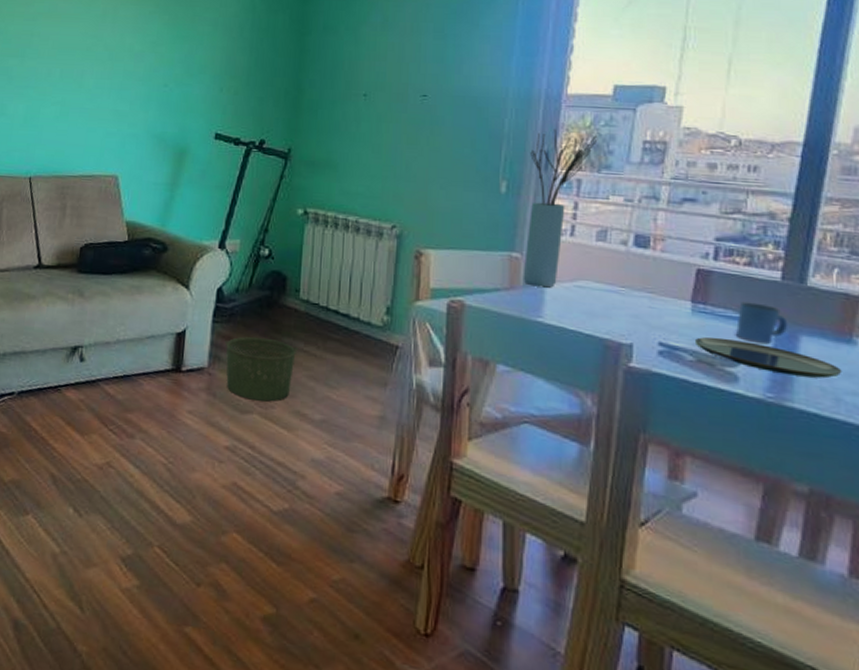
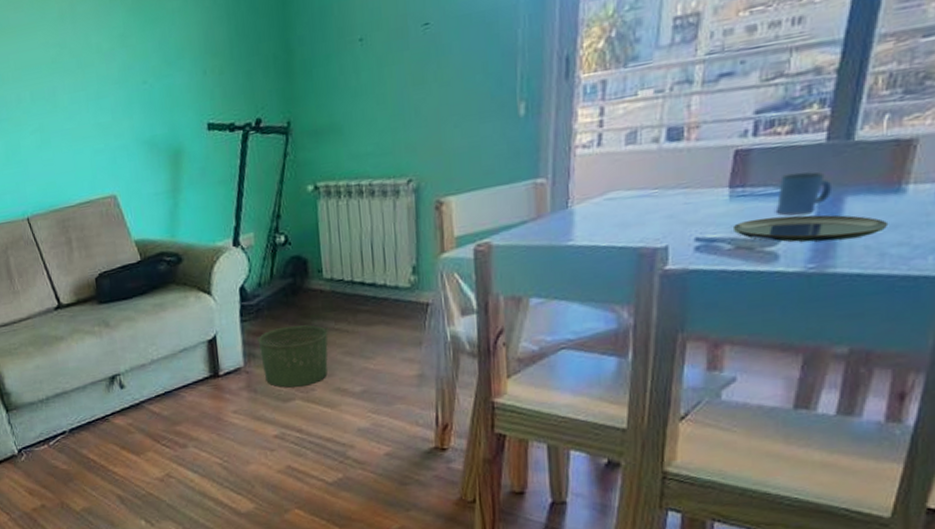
vase: present [523,129,598,288] -> none [548,24,623,211]

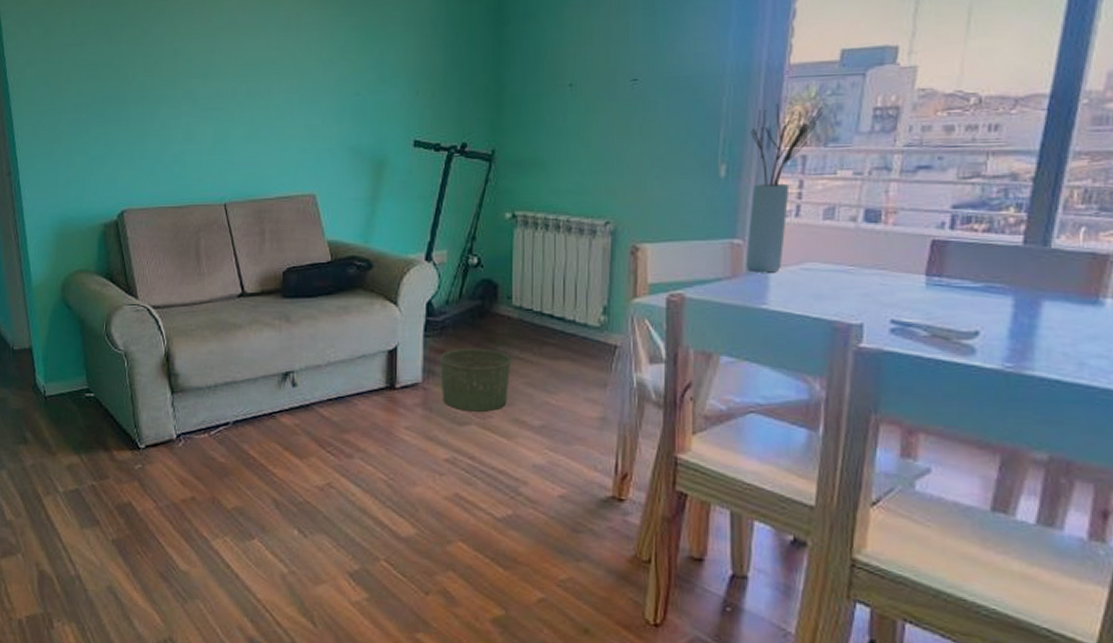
vase: none [548,24,623,211] -> present [745,103,824,273]
plate: present [732,214,889,242] -> none [928,310,1087,343]
mug: present [777,171,833,216] -> none [974,270,1030,313]

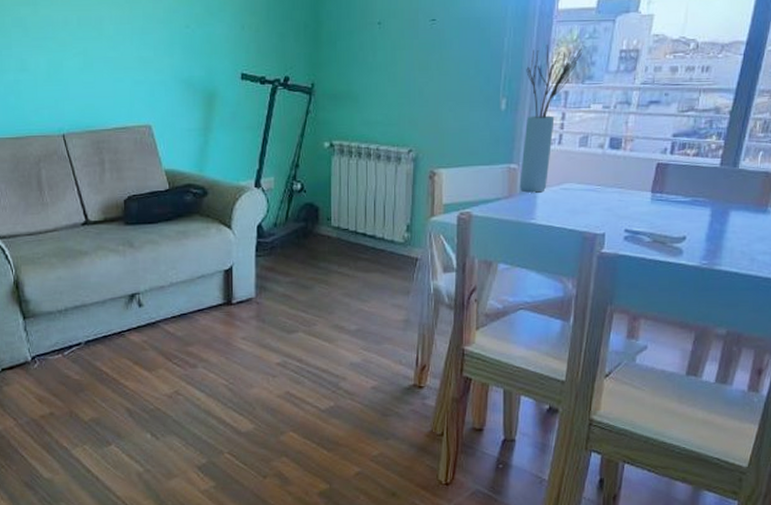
basket: present [438,348,513,412] -> none [268,265,333,321]

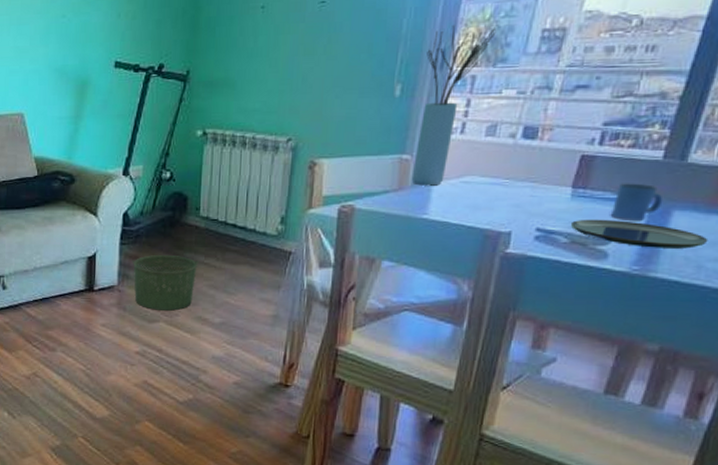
basket: none [268,265,333,321] -> present [132,254,199,311]
plate: none [651,219,758,244] -> present [570,219,709,249]
mug: none [683,187,722,222] -> present [611,183,664,222]

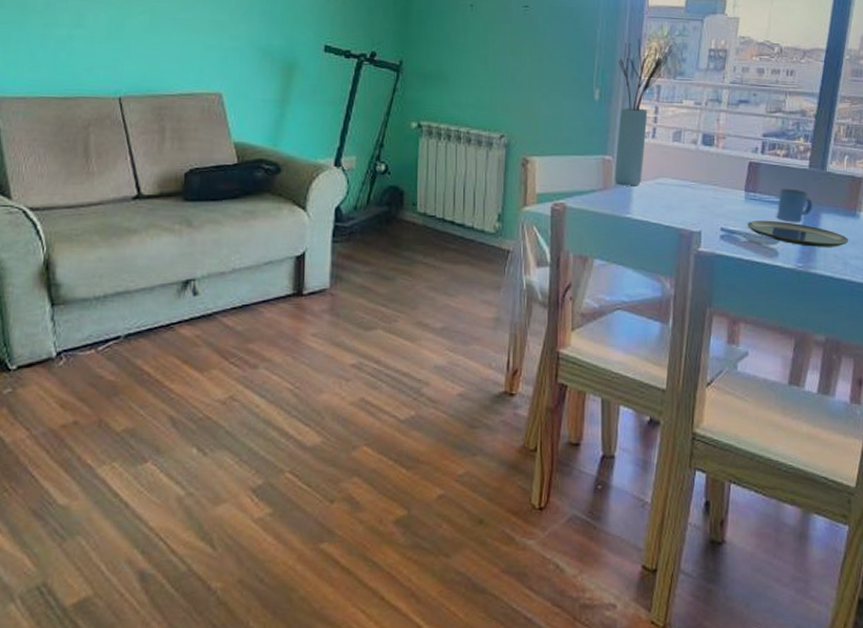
basket: present [132,254,199,311] -> none [345,253,417,316]

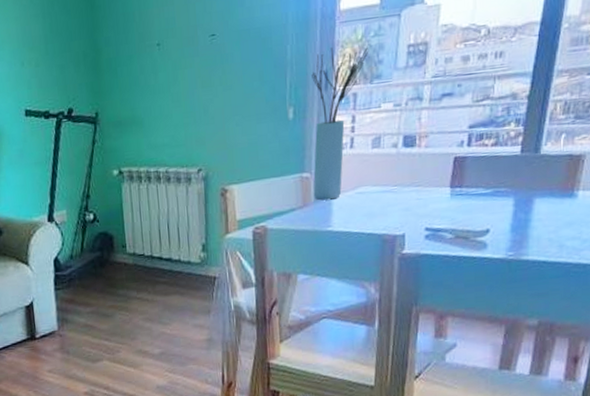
plate: present [747,220,849,247] -> none [453,212,565,234]
mug: present [777,188,813,223] -> none [485,177,526,213]

